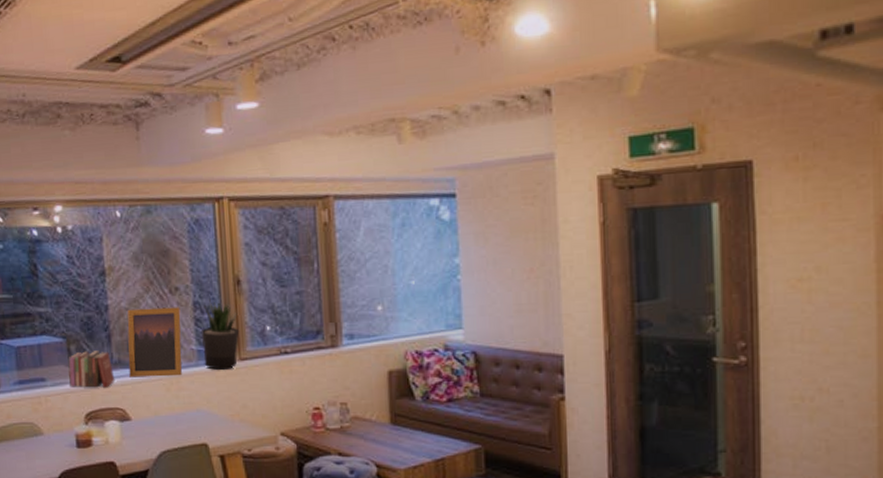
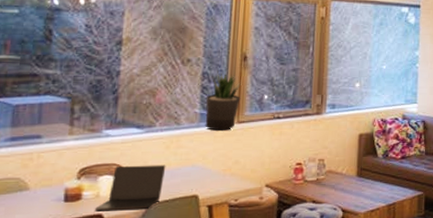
books: present [68,351,115,388] -> none [67,111,116,145]
laptop: none [107,409,170,459] -> present [95,164,166,212]
picture frame: present [127,307,183,378] -> none [131,75,190,136]

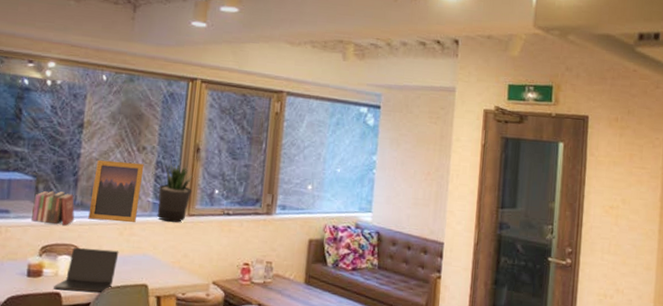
books: none [67,111,116,145] -> present [31,190,75,226]
picture frame: none [131,75,190,136] -> present [88,159,144,223]

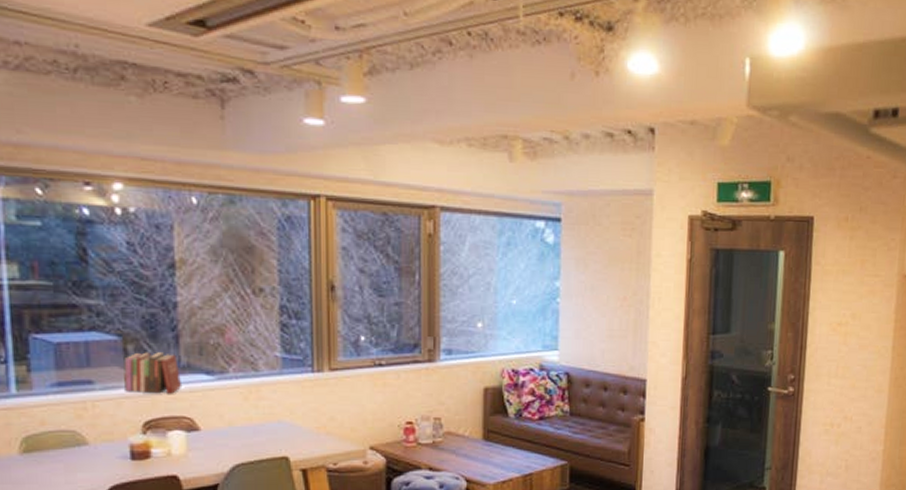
laptop: present [54,247,119,292] -> none [168,419,247,472]
picture frame: present [88,159,144,223] -> none [199,308,265,385]
planter: present [156,160,193,222] -> none [288,303,331,379]

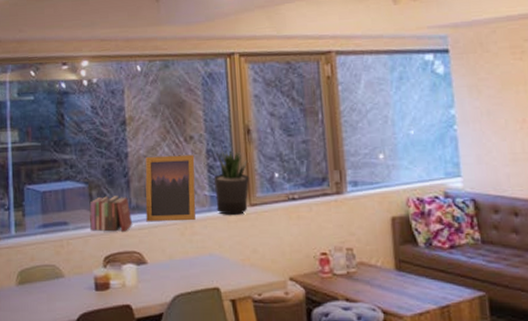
picture frame: none [199,308,265,385] -> present [145,154,196,222]
planter: none [288,303,331,379] -> present [214,147,250,215]

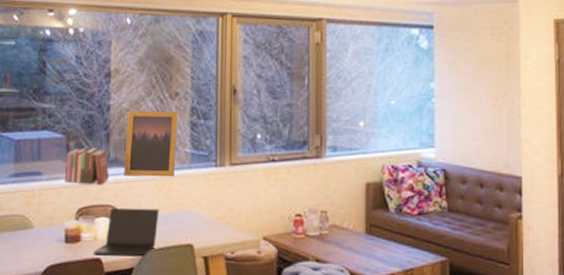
laptop: none [123,253,184,302] -> present [94,207,160,256]
planter: present [214,147,250,215] -> none [196,105,233,173]

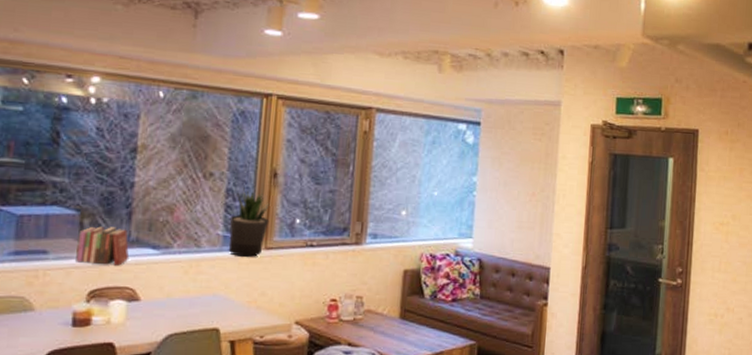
laptop: present [94,207,160,256] -> none [105,289,184,341]
picture frame: present [124,110,178,177] -> none [146,188,212,260]
planter: none [196,105,233,173] -> present [228,187,270,257]

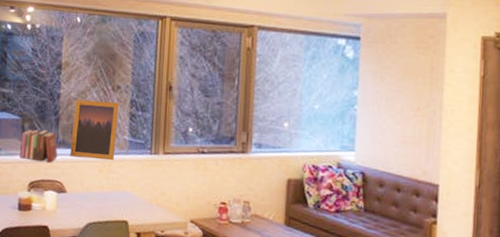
picture frame: none [146,188,212,260] -> present [70,99,120,161]
planter: present [228,187,270,257] -> none [133,99,167,160]

